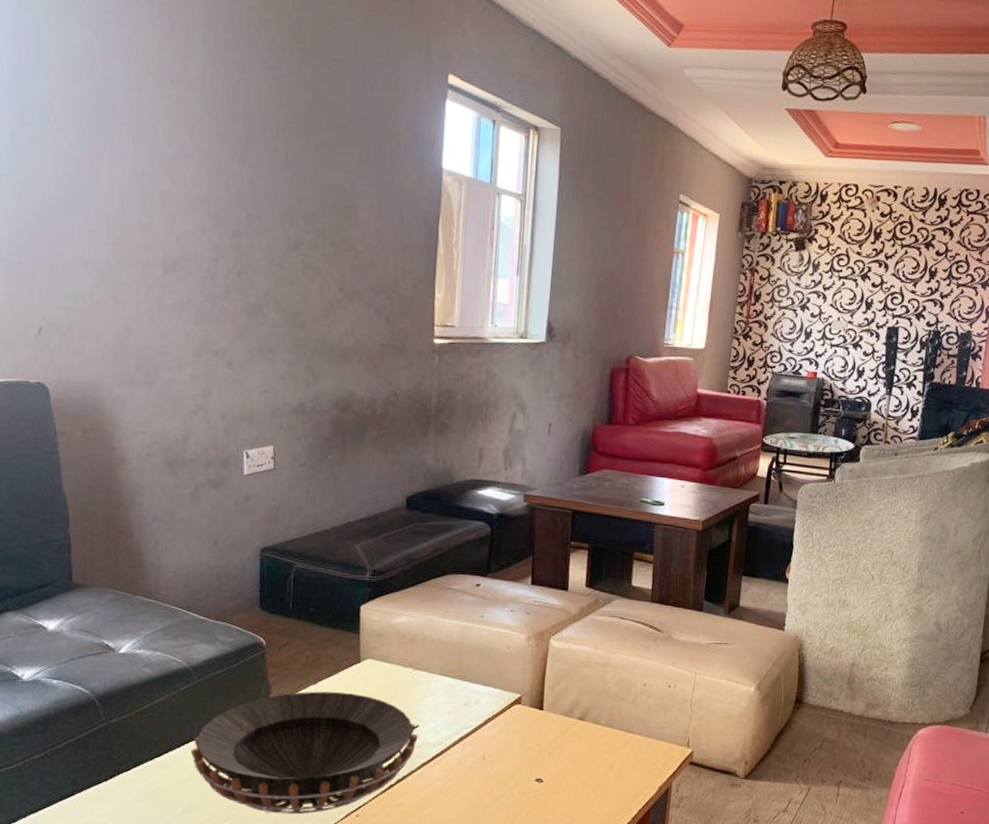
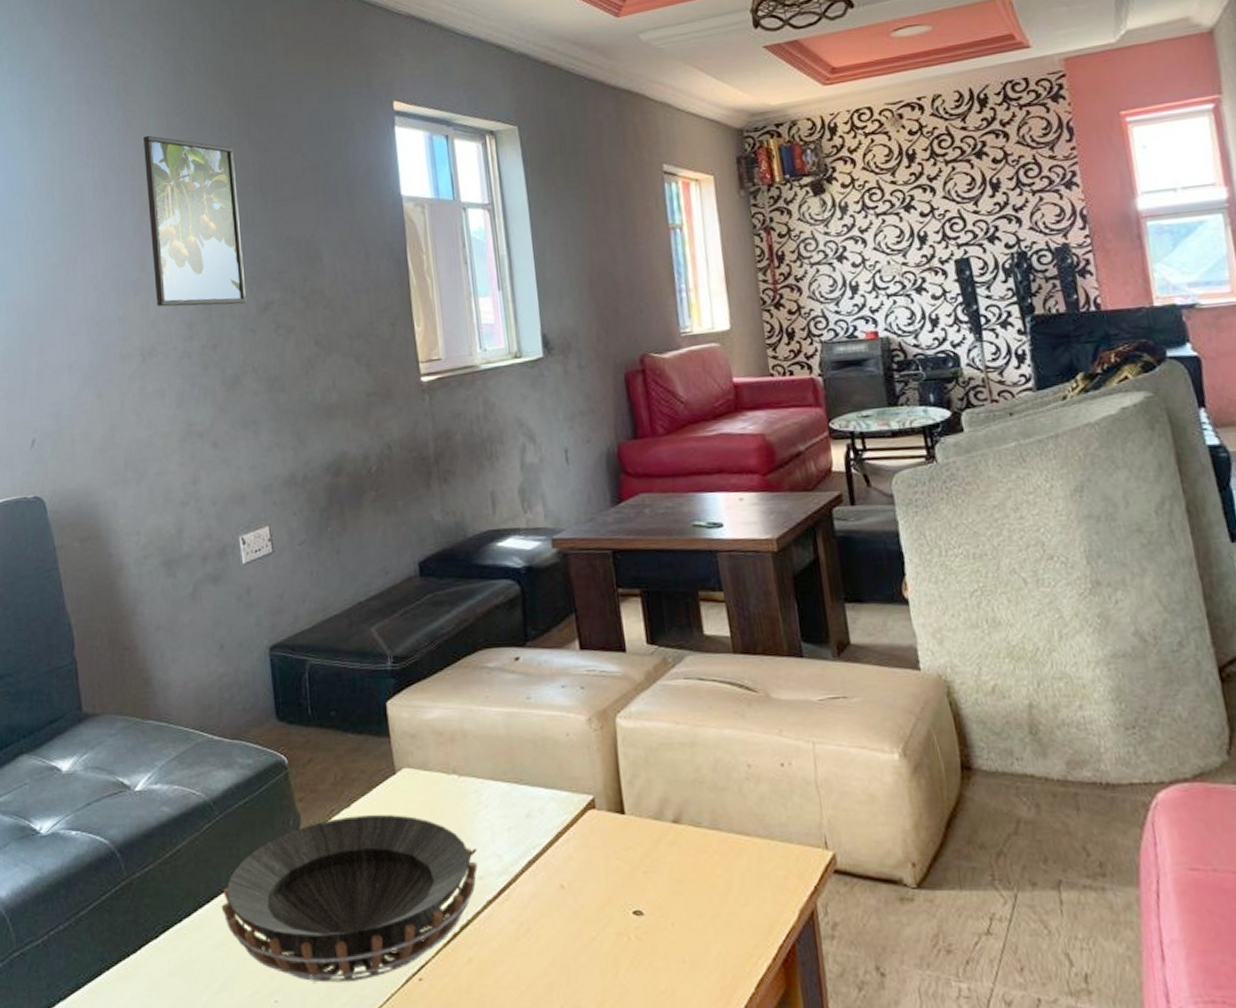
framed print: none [184,45,282,238] -> present [144,135,247,307]

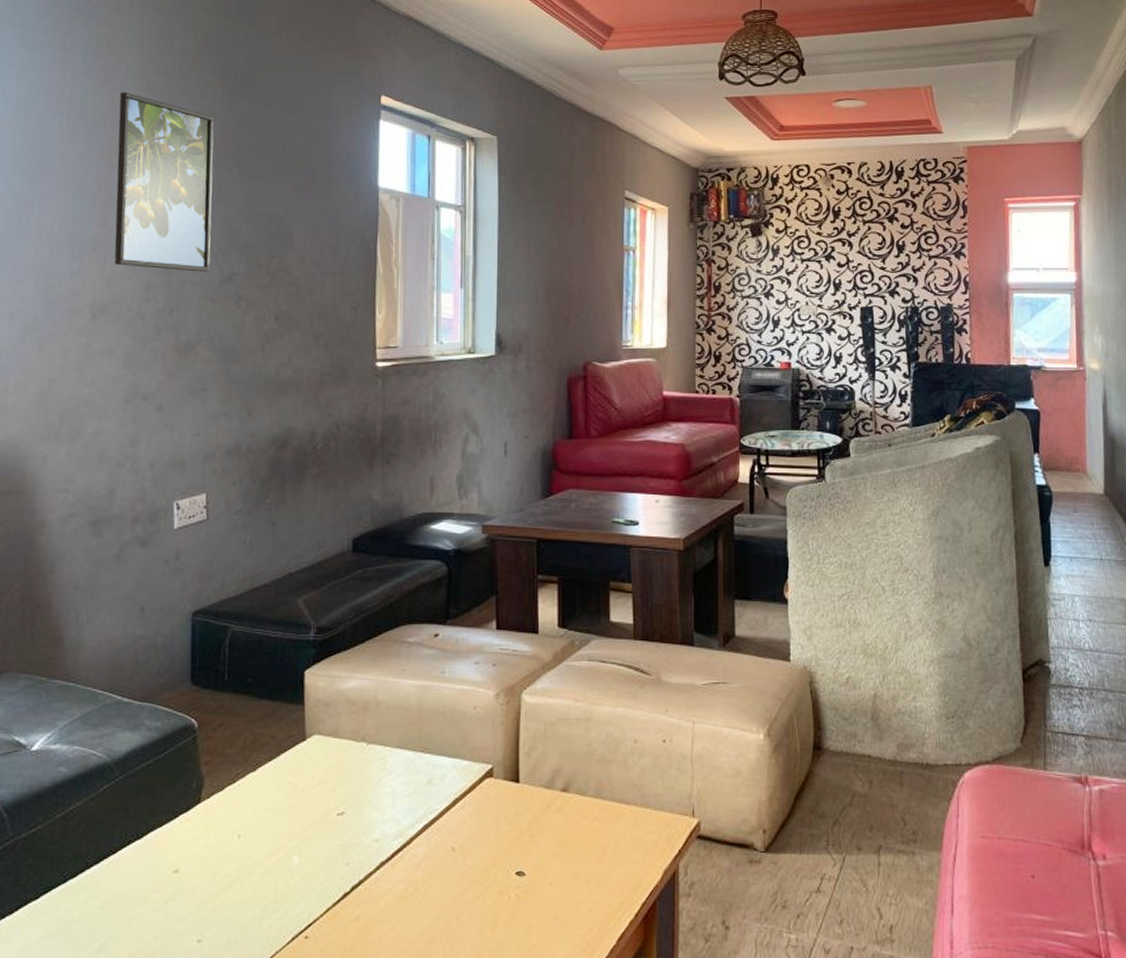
decorative bowl: present [221,814,478,983] -> none [110,778,377,942]

